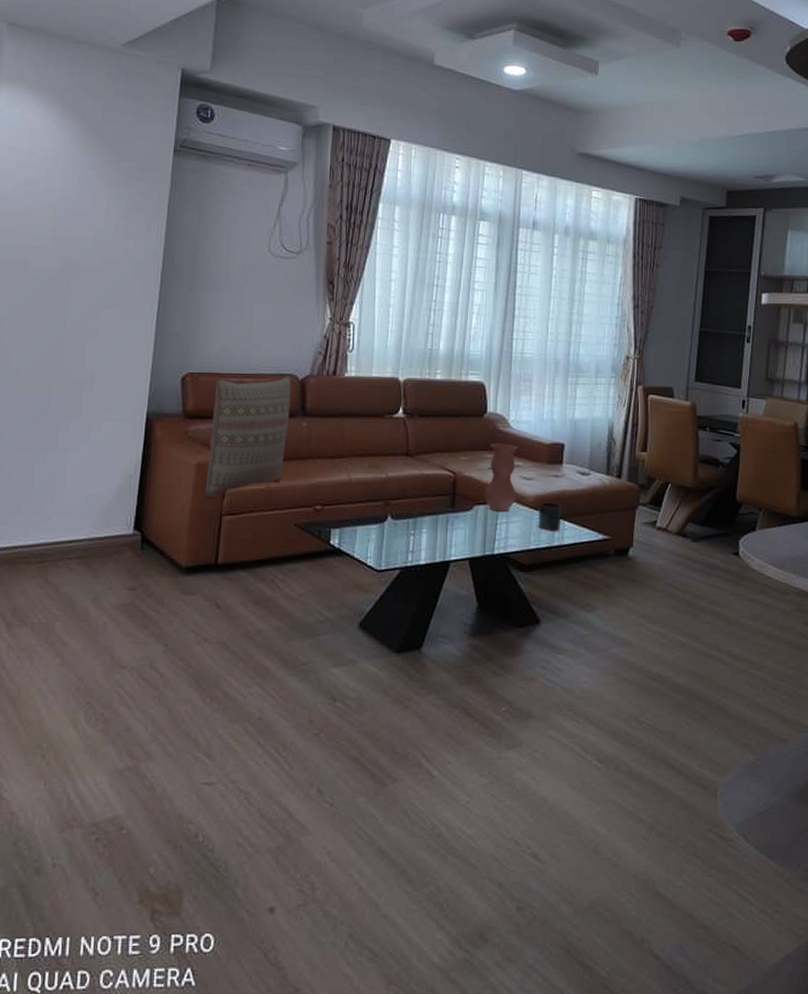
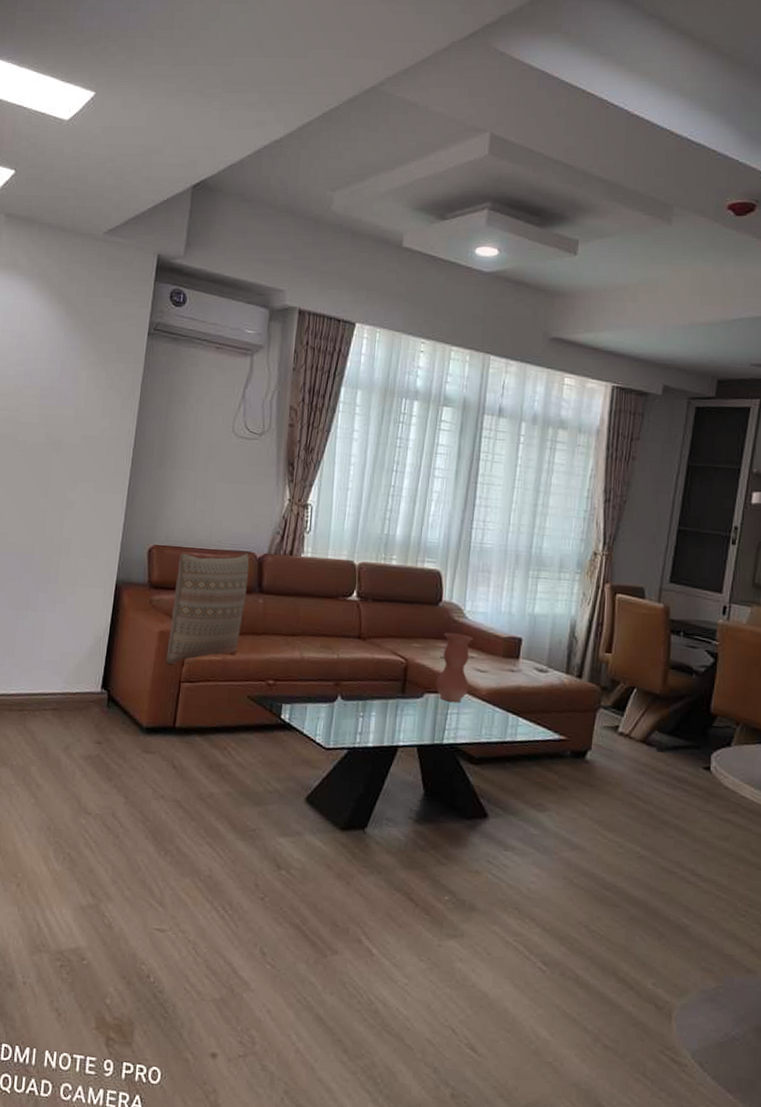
mug: present [538,502,562,531] -> none [490,696,516,727]

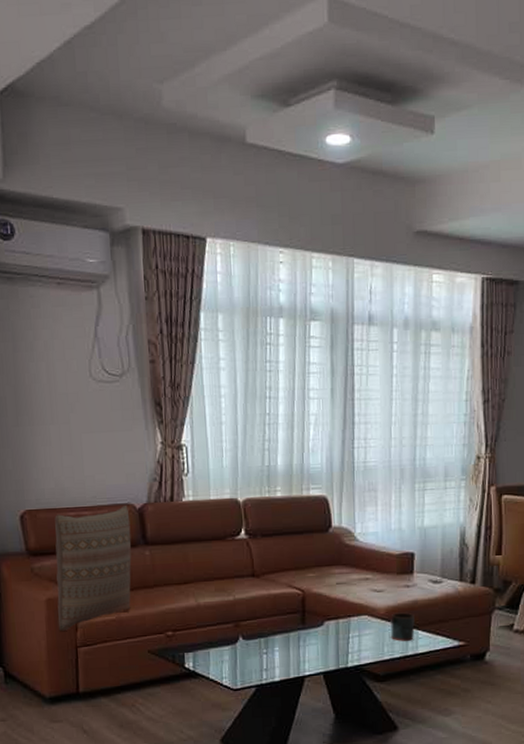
vase: present [435,632,474,703] -> none [333,557,368,626]
mug: none [490,696,516,727] -> present [391,612,415,641]

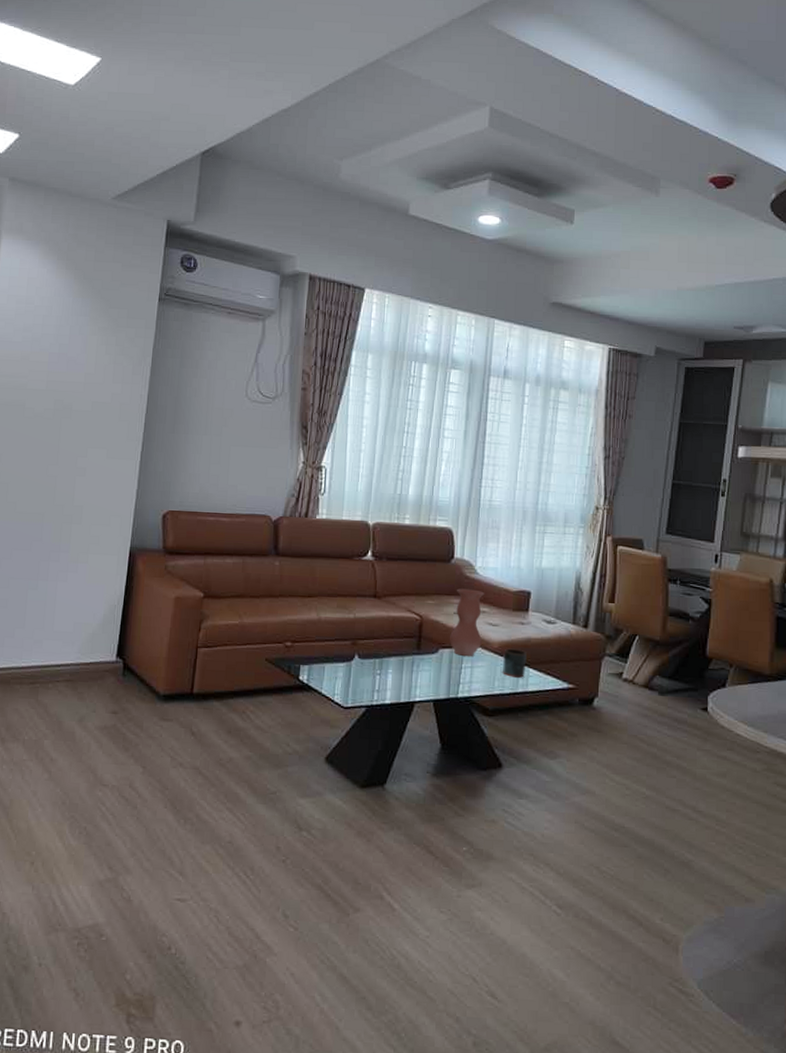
pillow: present [55,504,132,631] -> none [182,515,265,630]
vase: none [333,557,368,626] -> present [449,588,485,657]

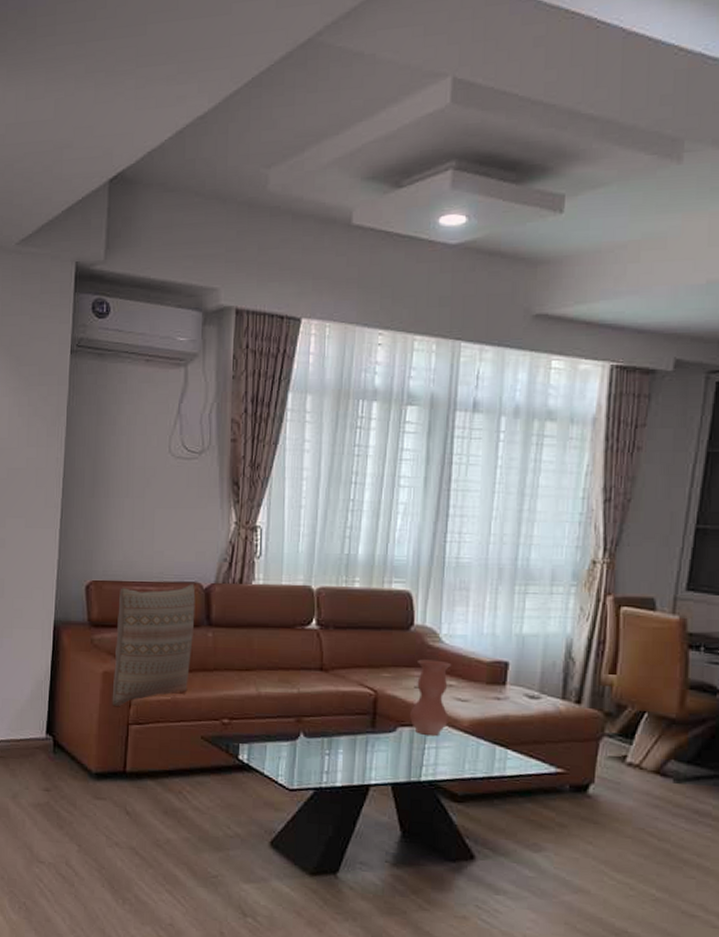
pillow: none [182,515,265,630] -> present [112,583,196,706]
mug: present [503,648,527,678] -> none [474,727,504,760]

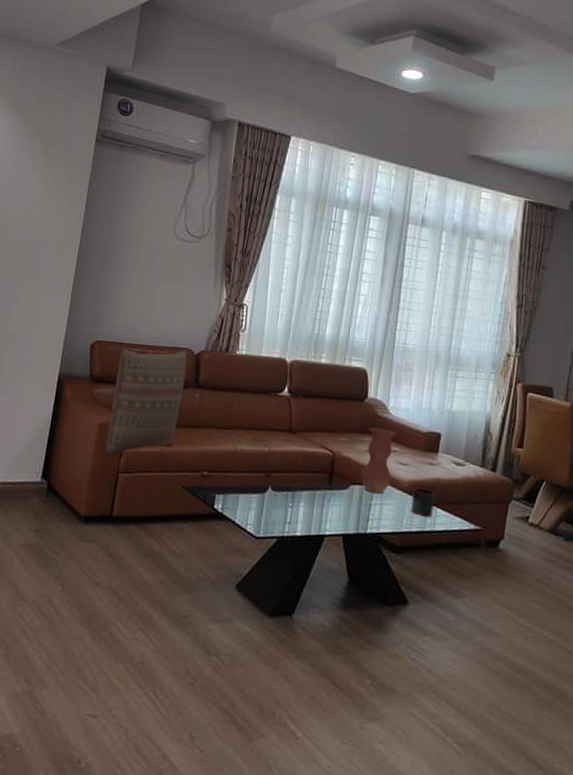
mug: none [474,727,504,760] -> present [411,487,435,517]

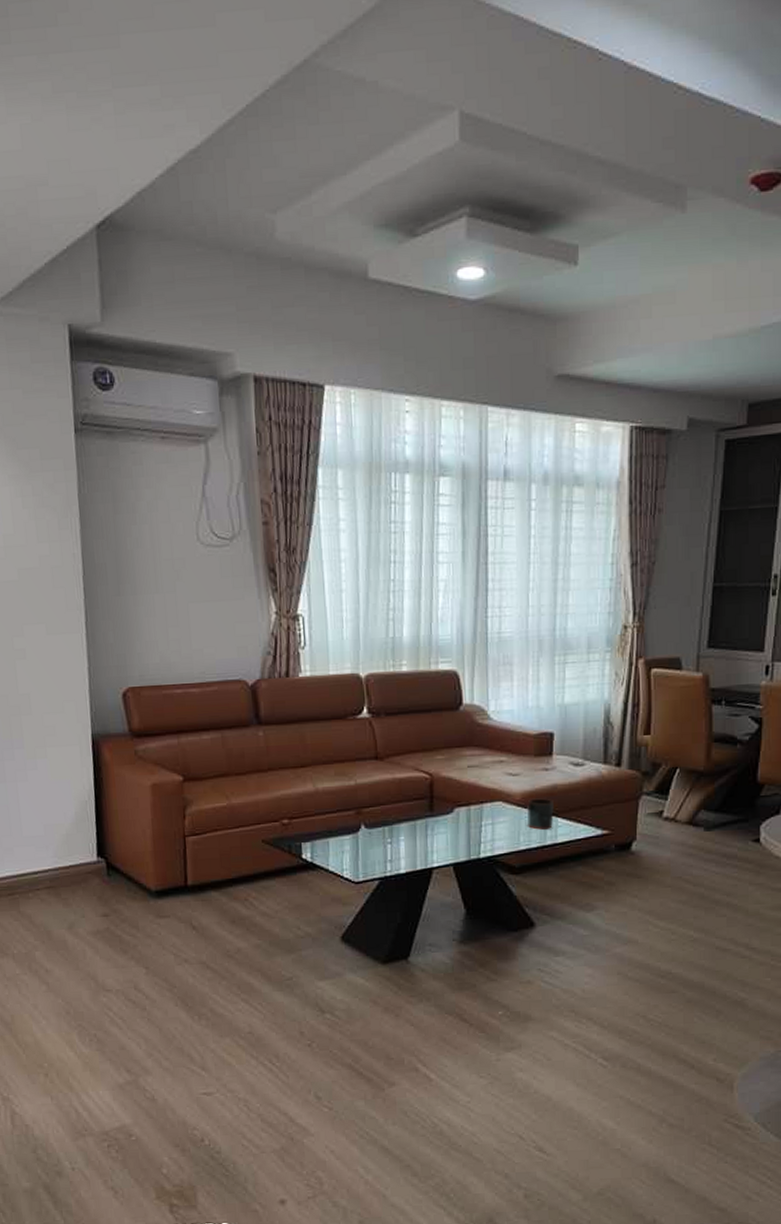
pillow: present [105,349,187,455] -> none [160,680,244,819]
vase: present [360,427,396,494] -> none [464,737,502,813]

